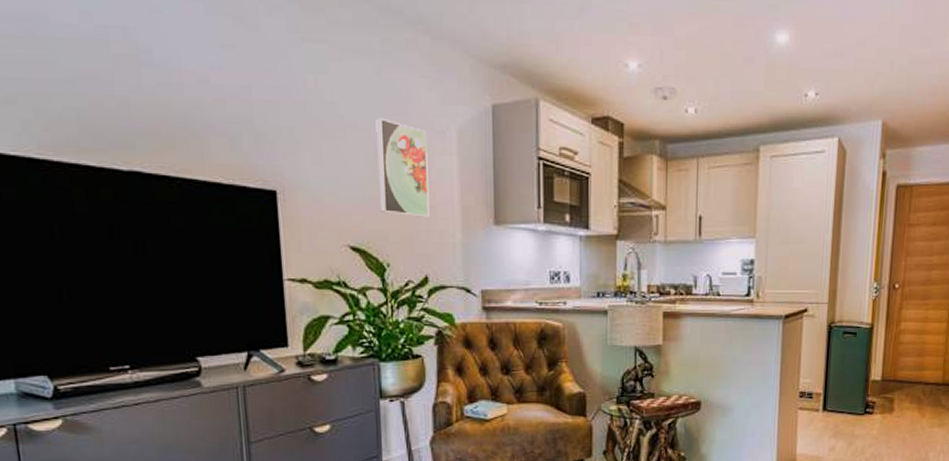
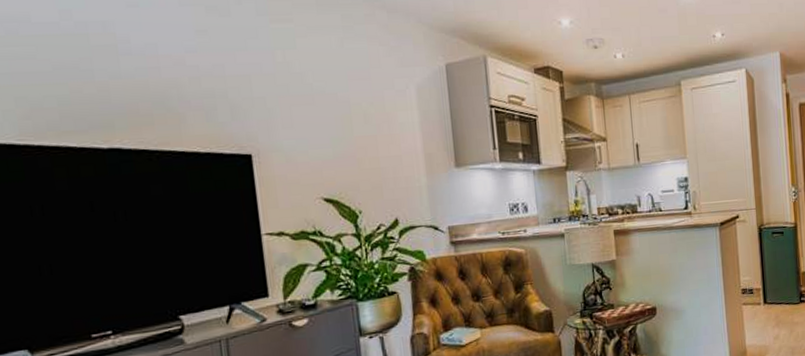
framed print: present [375,118,430,217] -> none [341,82,396,167]

